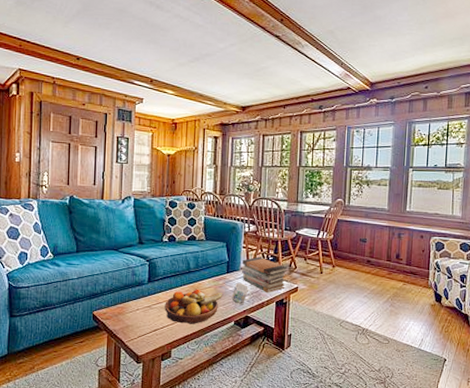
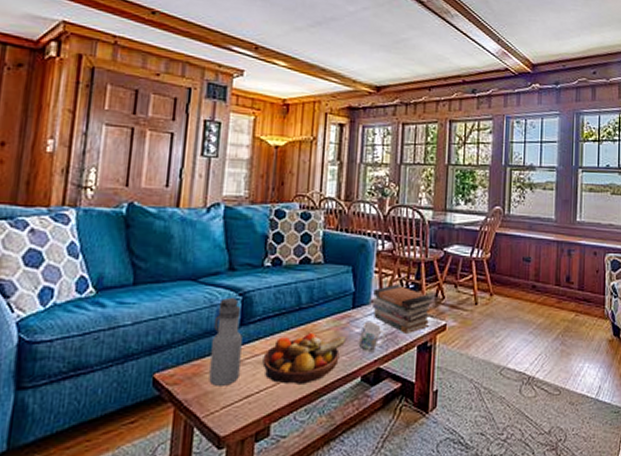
water bottle: none [129,262,150,322] -> present [209,297,243,386]

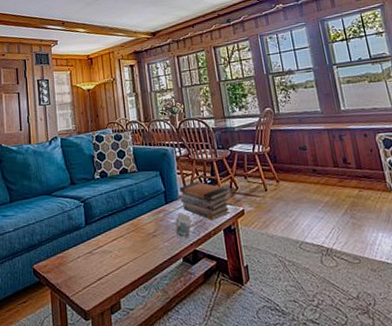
water bottle: present [209,297,243,386] -> none [67,204,91,272]
fruit bowl: present [262,332,347,385] -> none [106,225,166,268]

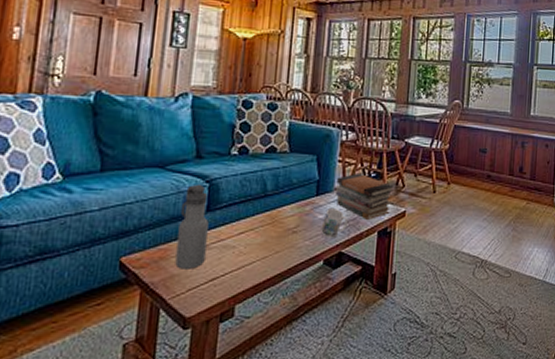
water bottle: none [67,204,91,272] -> present [175,184,209,269]

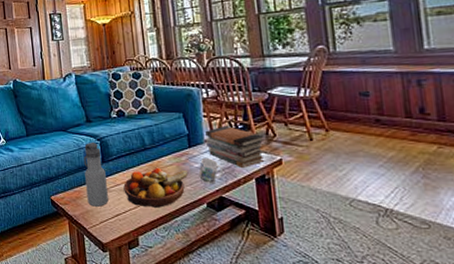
fruit bowl: none [228,218,311,268] -> present [123,167,189,208]

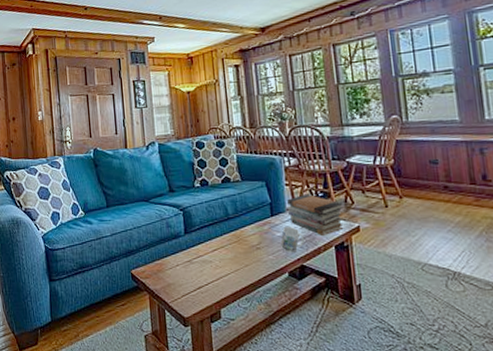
water bottle: present [83,141,109,207] -> none [165,212,191,280]
fruit bowl: present [123,167,189,208] -> none [206,237,271,279]

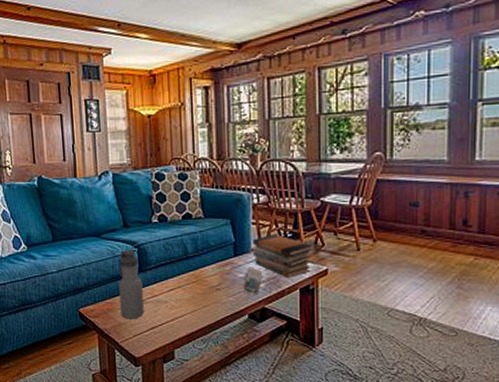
water bottle: none [165,212,191,280] -> present [118,249,144,319]

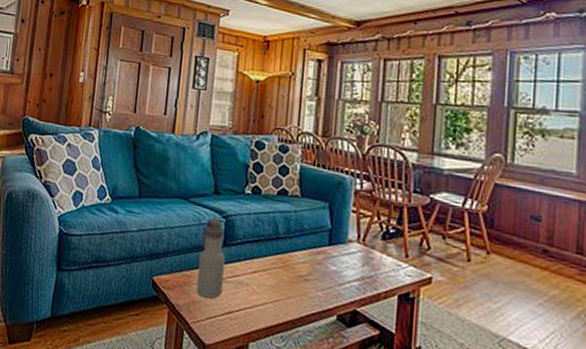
mug: present [242,268,268,295] -> none [334,261,363,294]
book stack: present [253,233,312,278] -> none [350,226,417,281]

